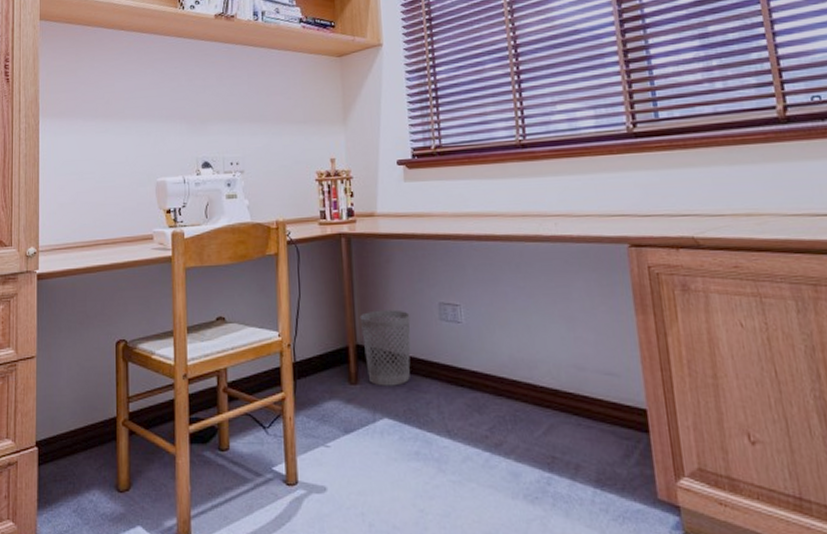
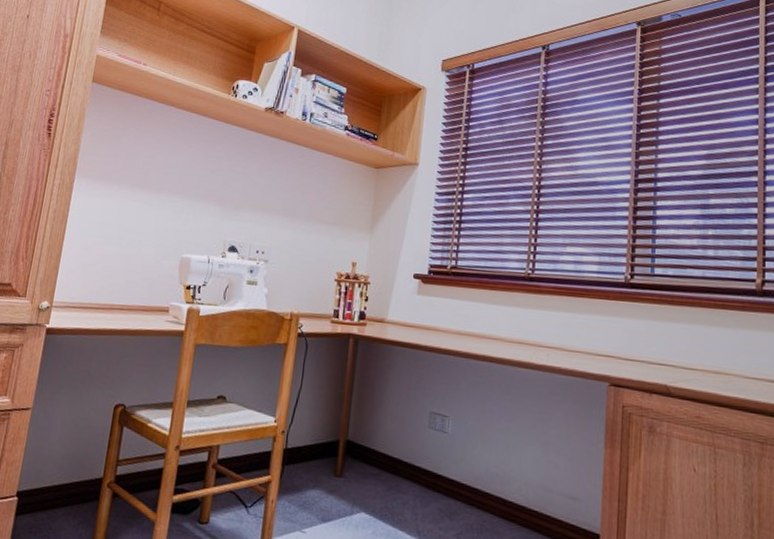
wastebasket: present [360,309,411,386] -> none [353,410,402,484]

